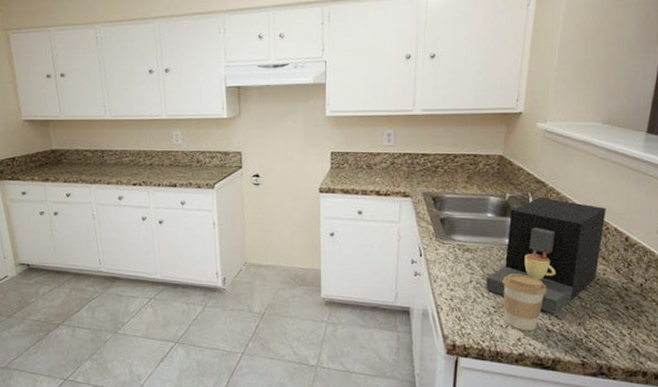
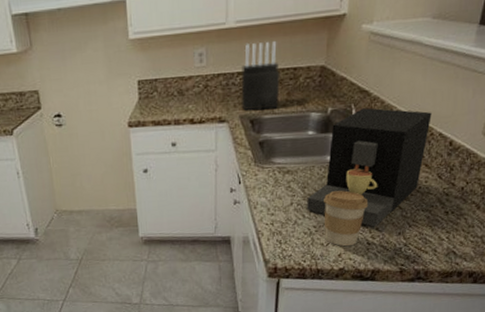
knife block: none [425,130,461,190] -> present [241,41,280,111]

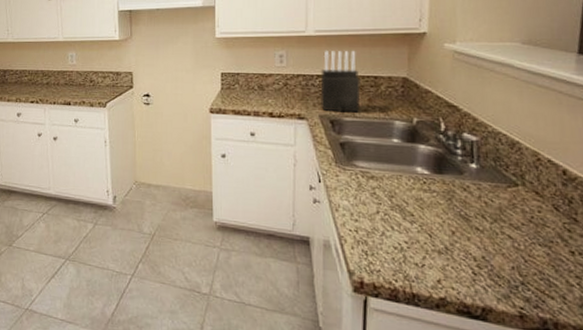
coffee maker: present [306,108,432,227] -> none [394,123,536,255]
coffee cup: present [324,190,369,247] -> none [415,206,470,273]

